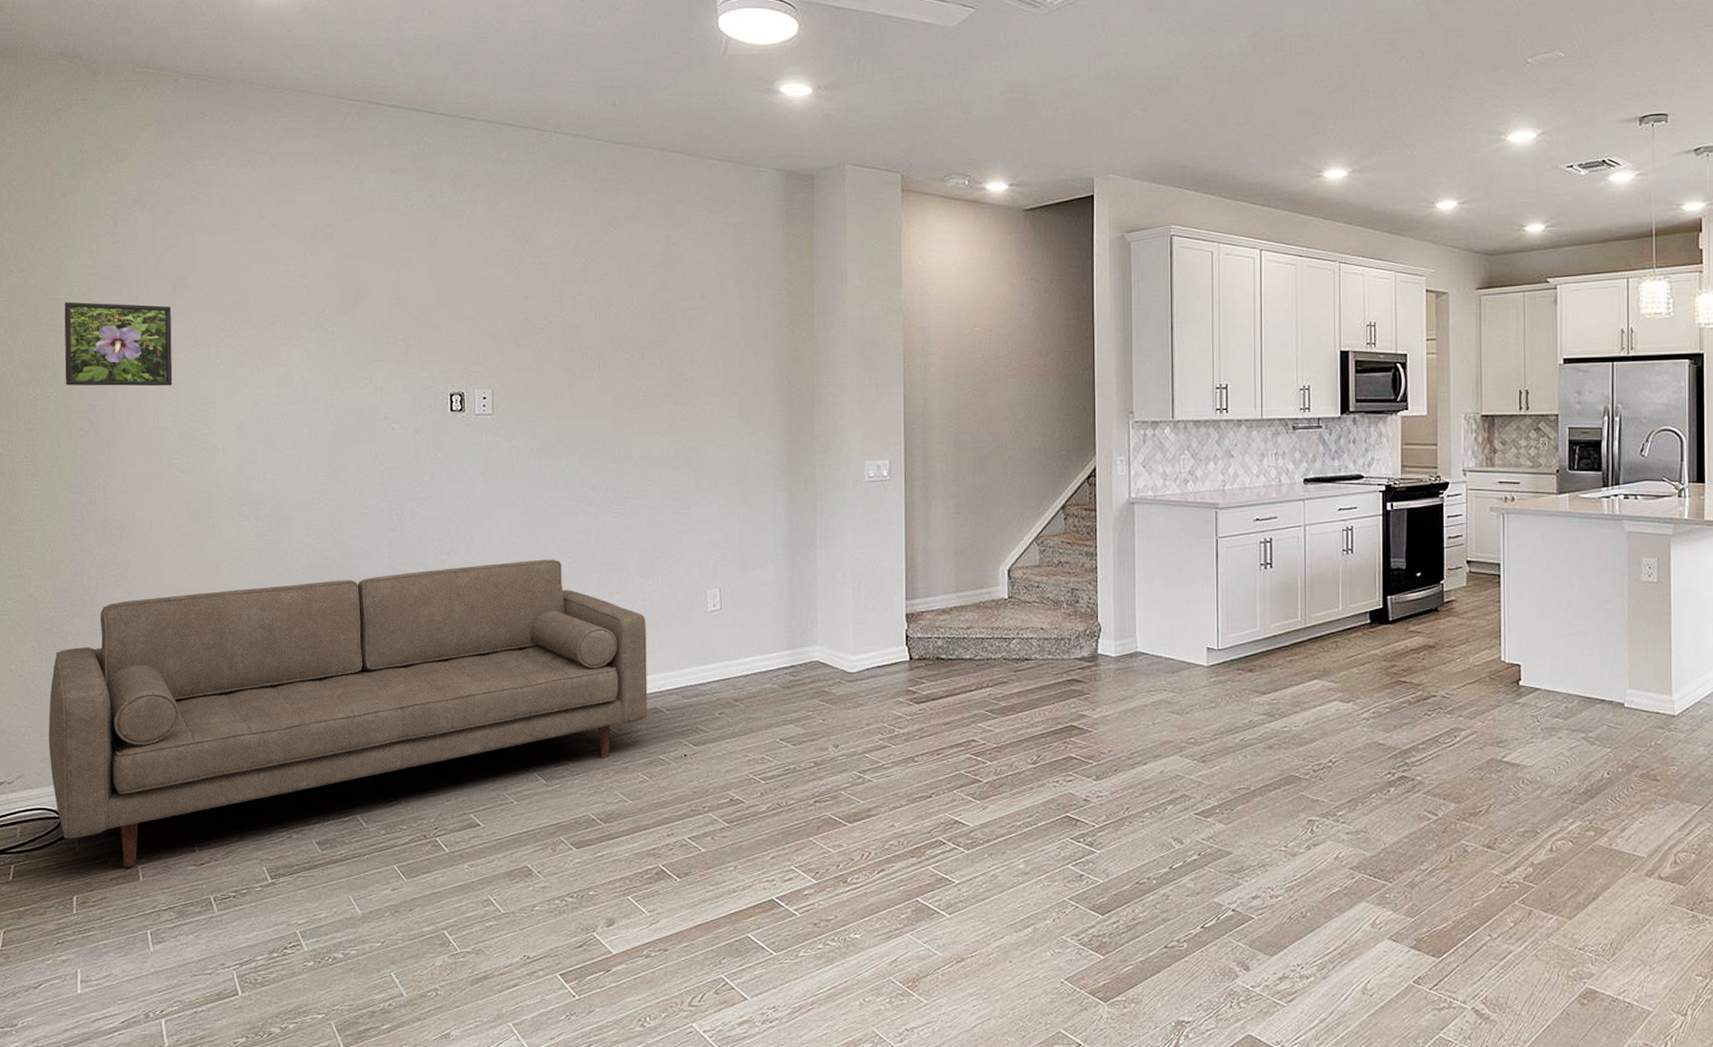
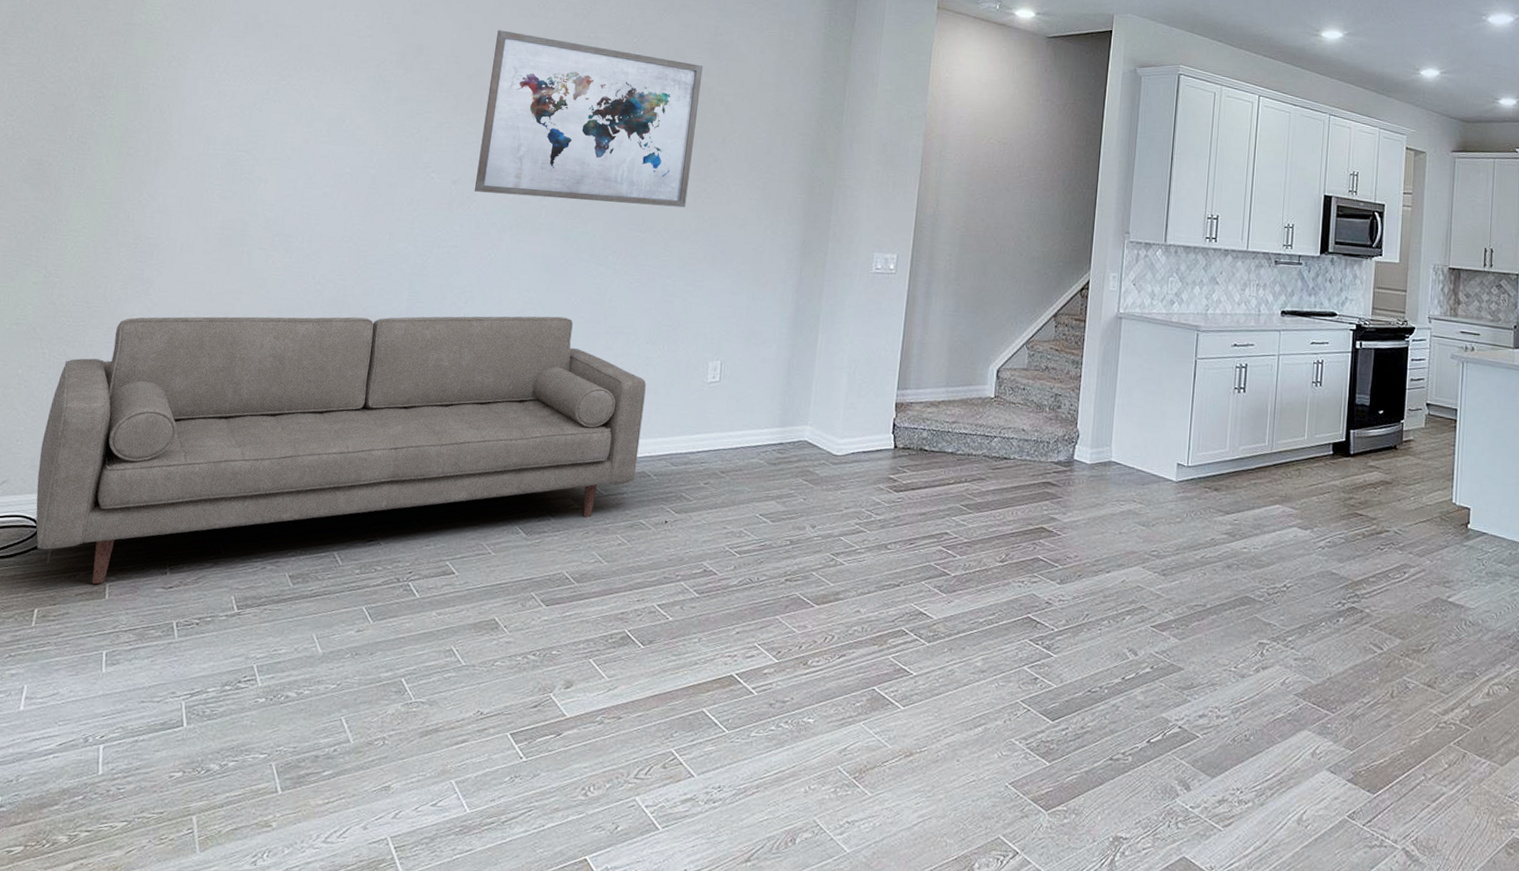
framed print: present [64,301,173,386] -> none [125,27,240,116]
wall art: none [436,264,661,438] -> present [474,30,704,208]

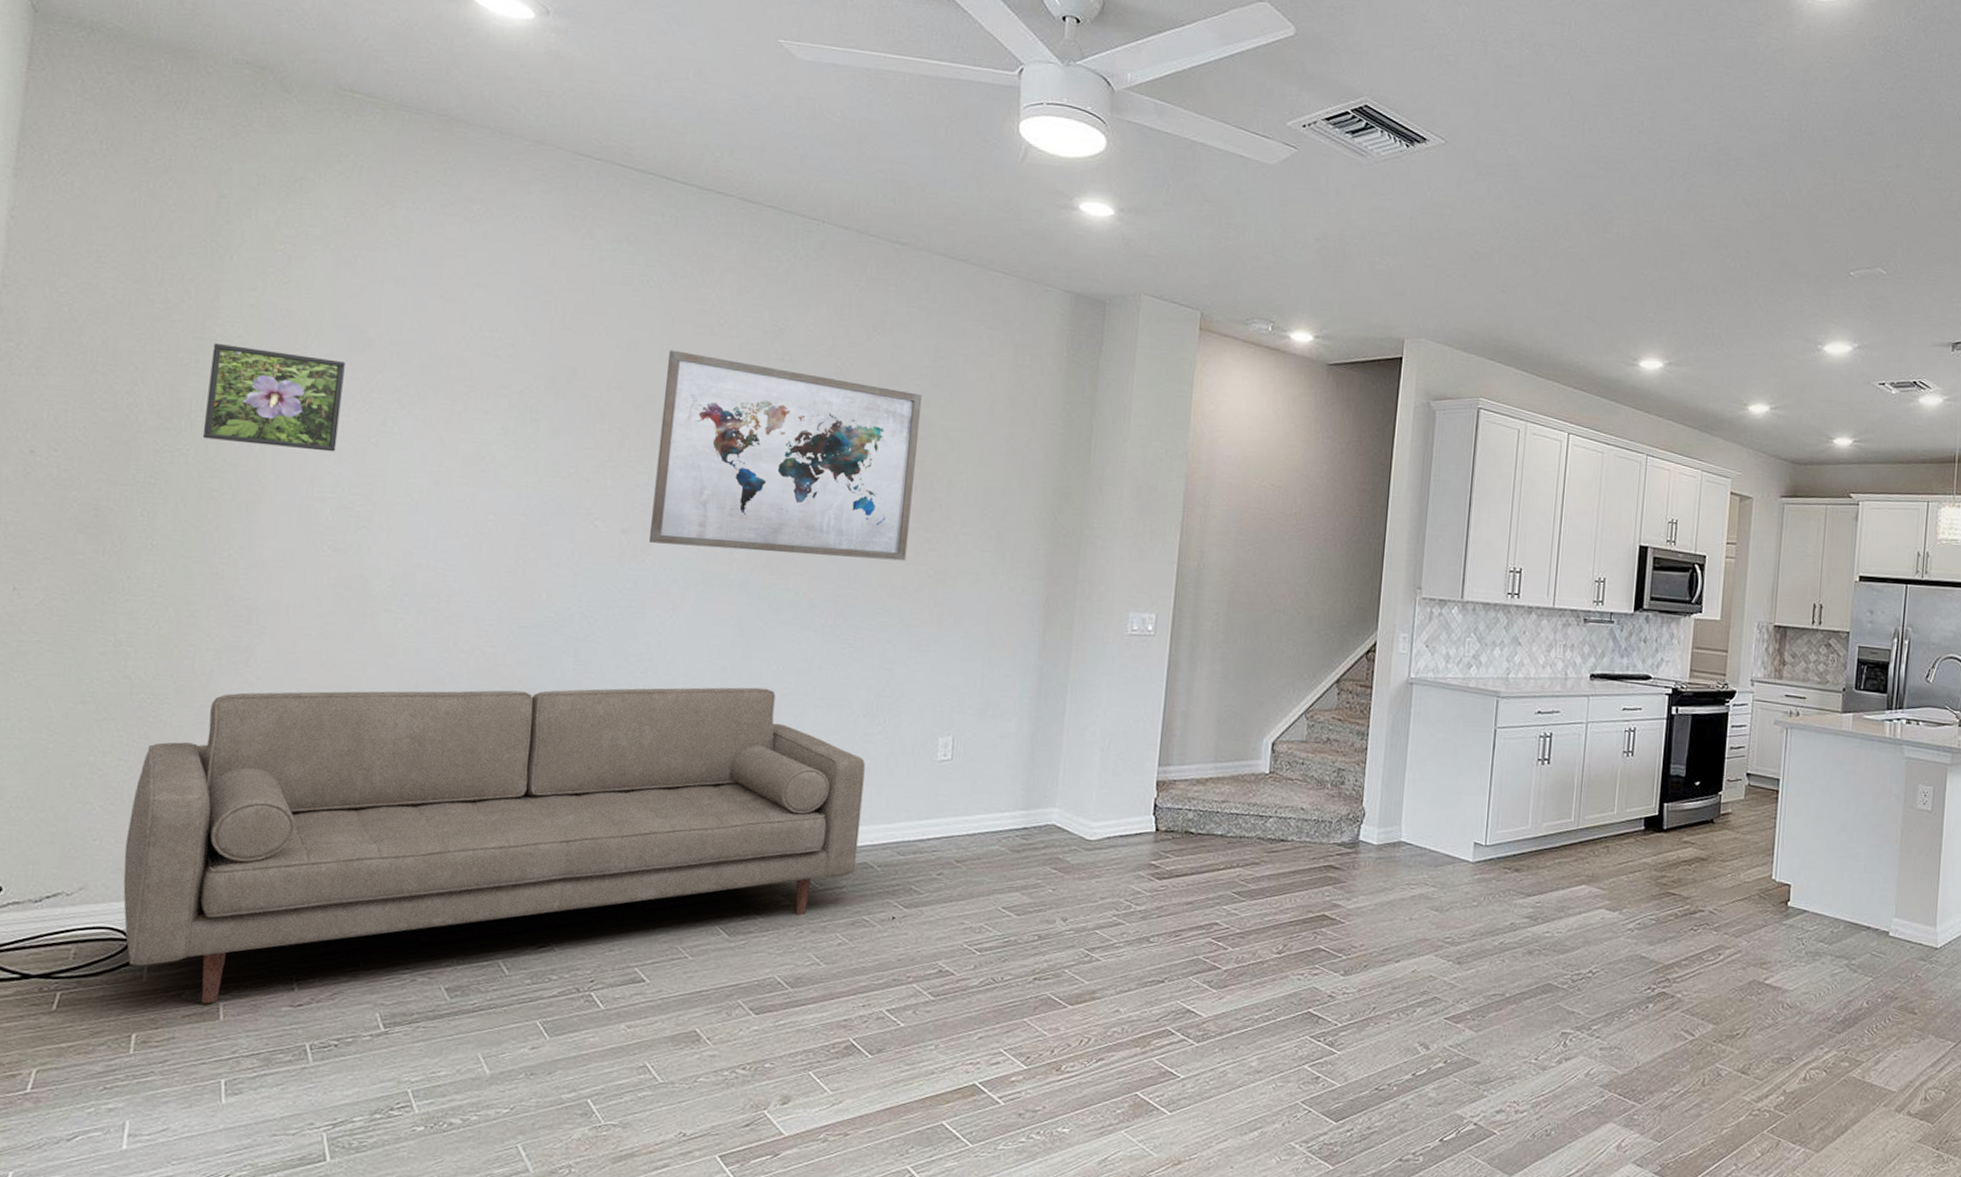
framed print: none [125,27,240,116] -> present [202,342,345,452]

